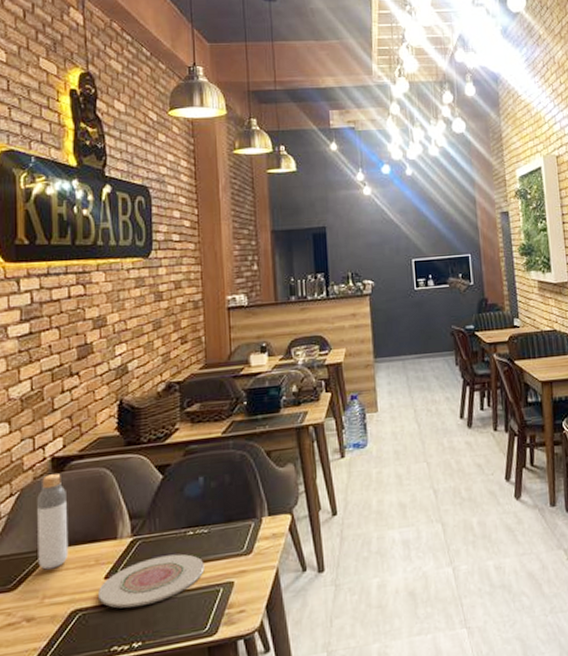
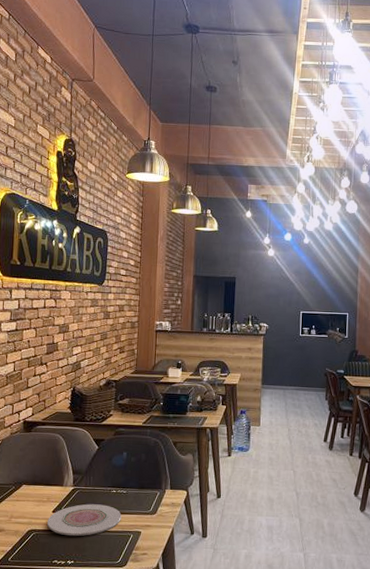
bottle: present [37,474,69,570] -> none [9,433,32,499]

